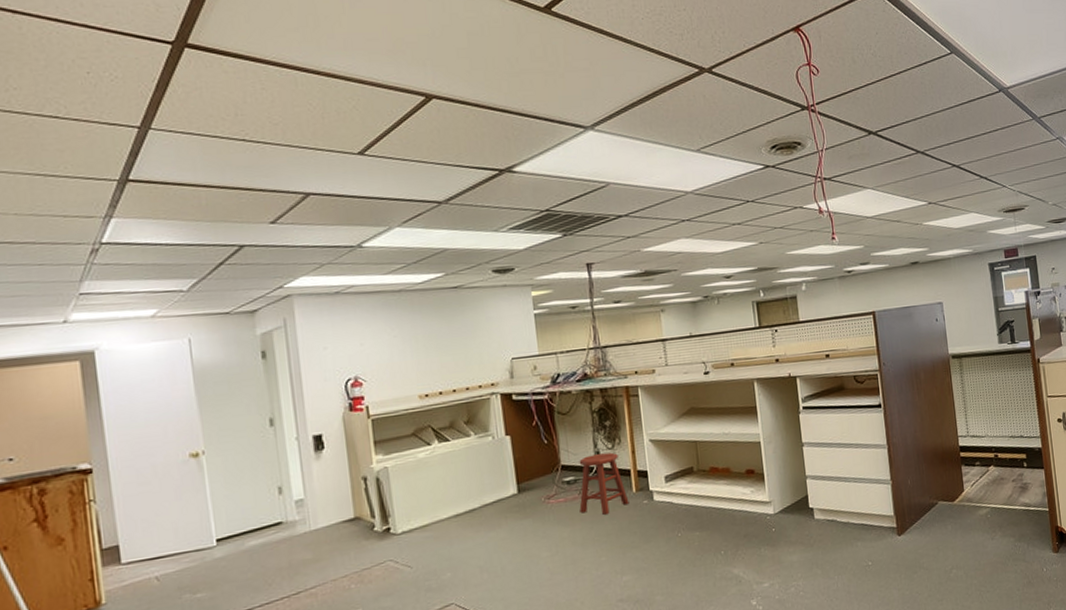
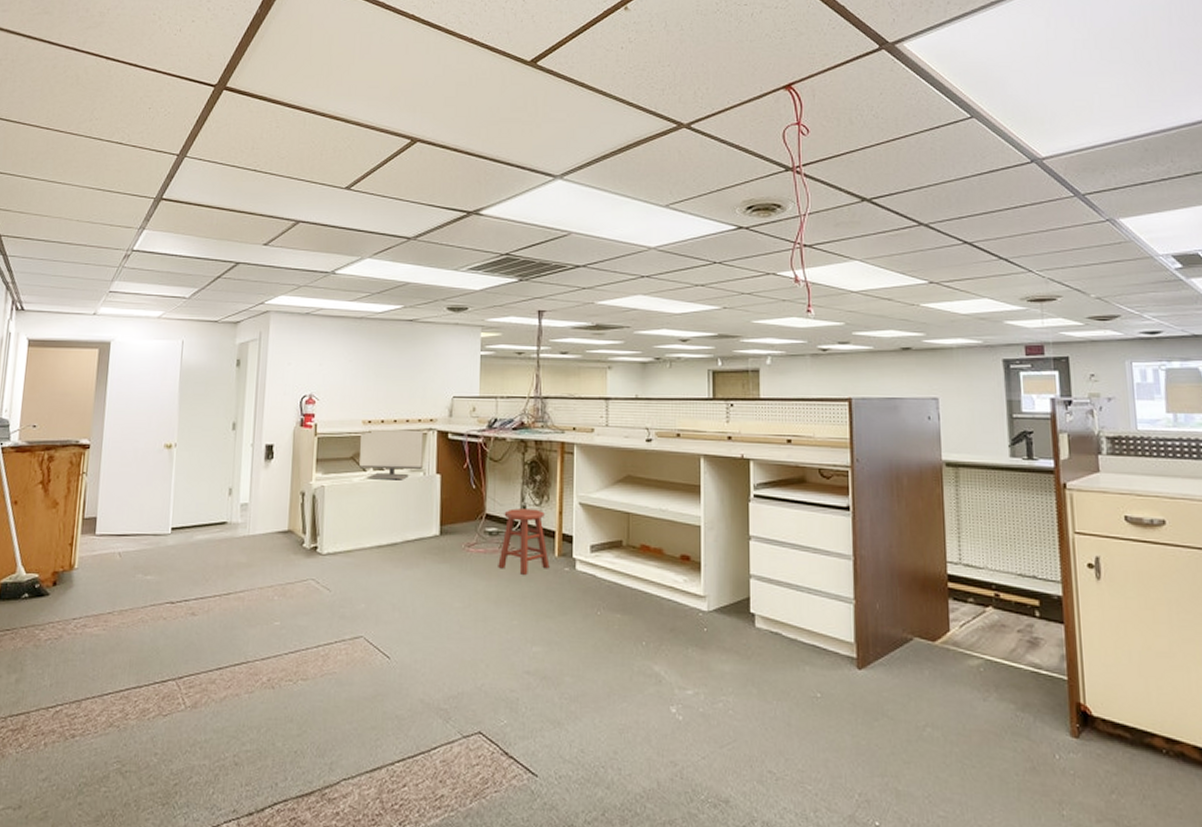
computer monitor: none [417,395,490,453] -> present [359,429,424,480]

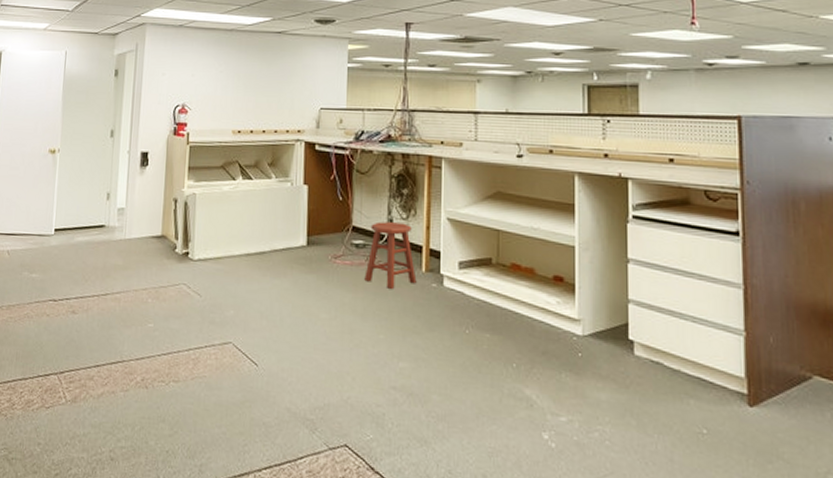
computer monitor: present [359,429,424,480] -> none [229,139,292,190]

